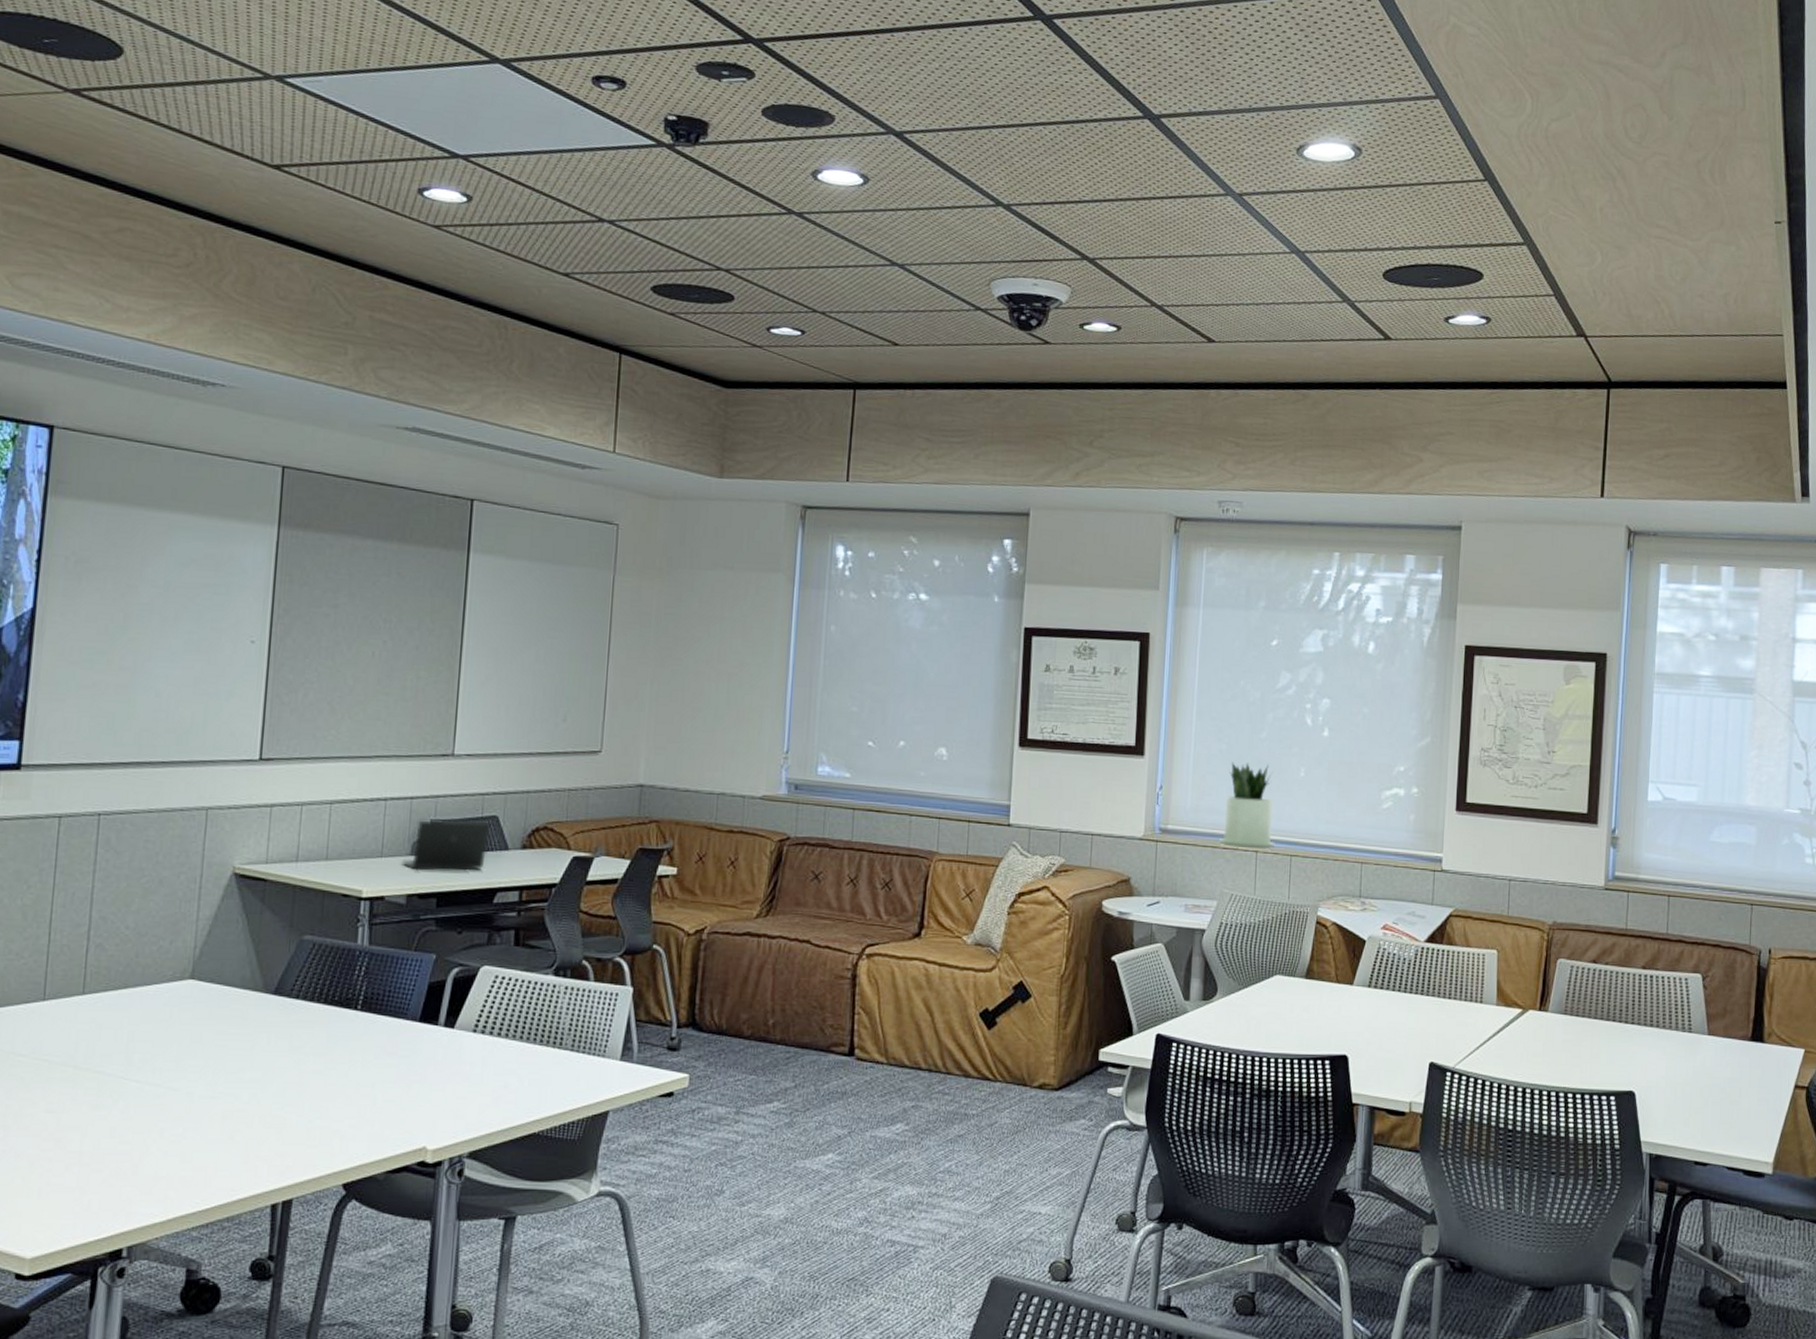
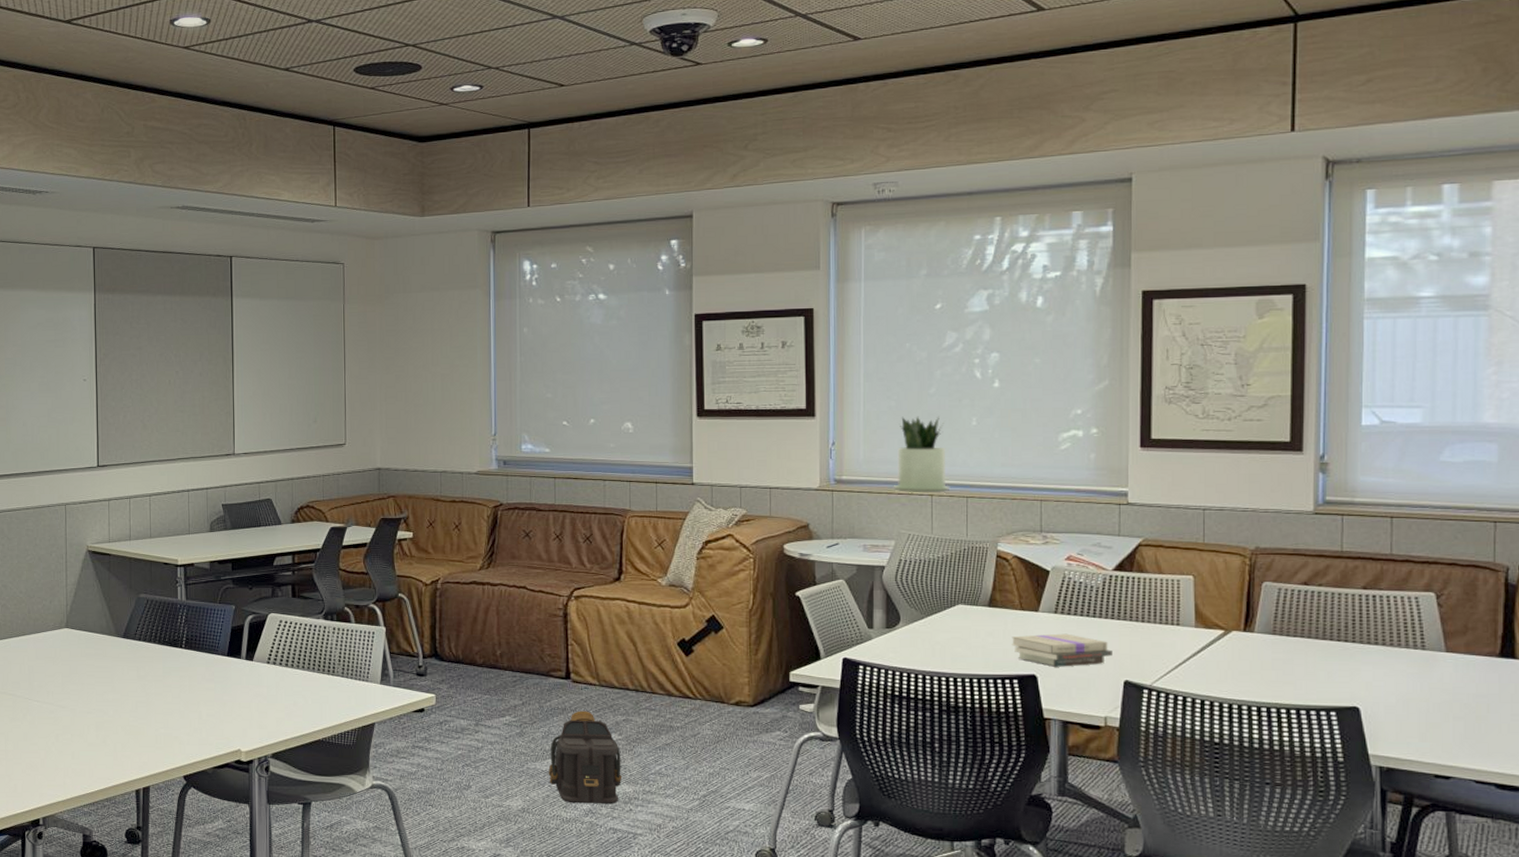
laptop: present [402,819,491,871] -> none [204,503,267,543]
backpack: none [819,1095,907,1211] -> present [548,711,623,804]
books: none [1326,1009,1420,1047] -> present [1012,633,1112,667]

